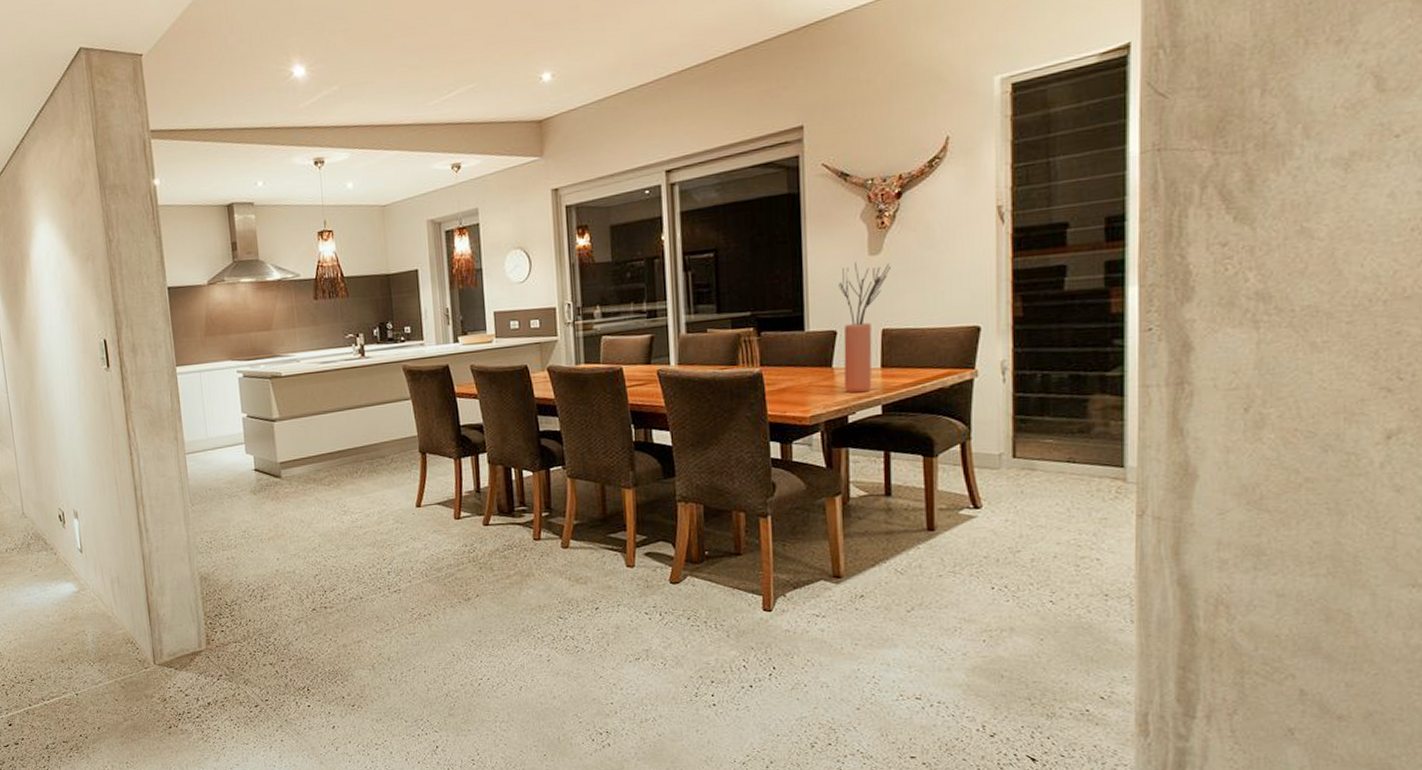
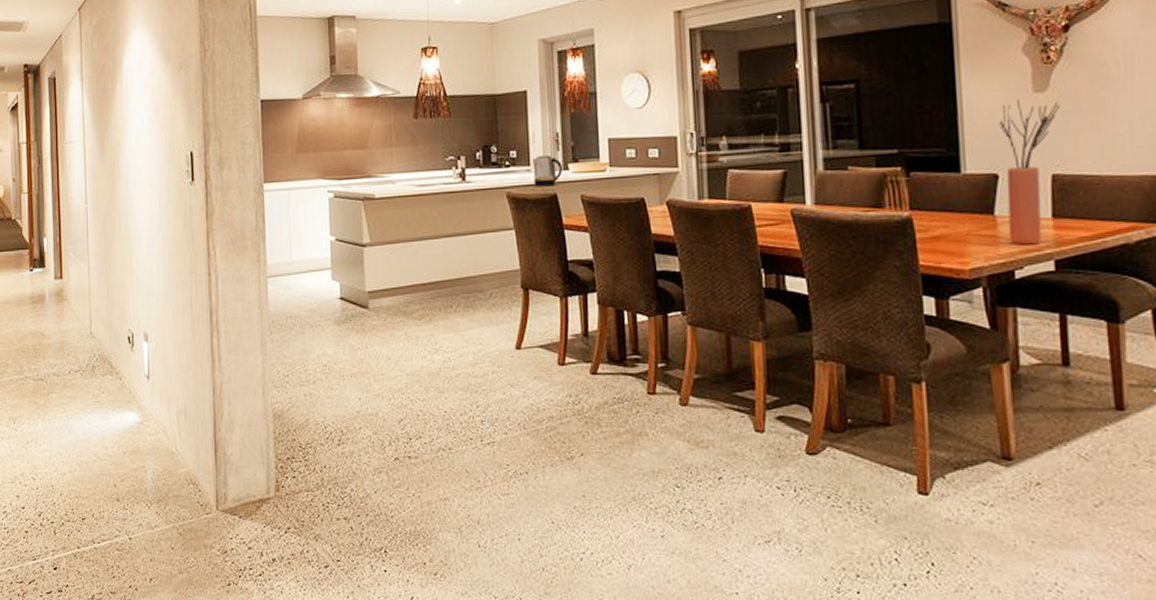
kettle: none [425,329,454,360] -> present [533,155,564,187]

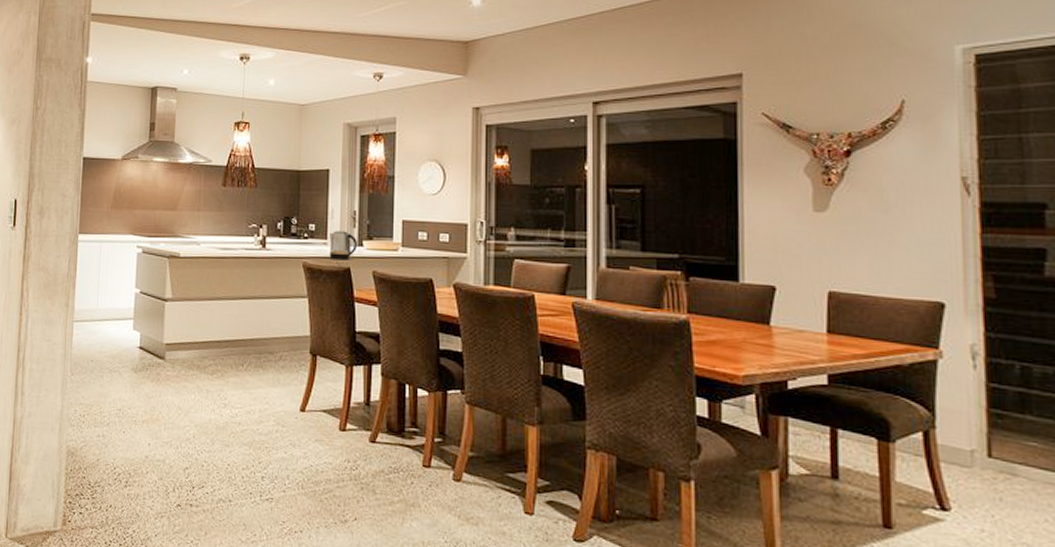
vase: present [999,99,1061,245] -> none [778,217,840,358]

